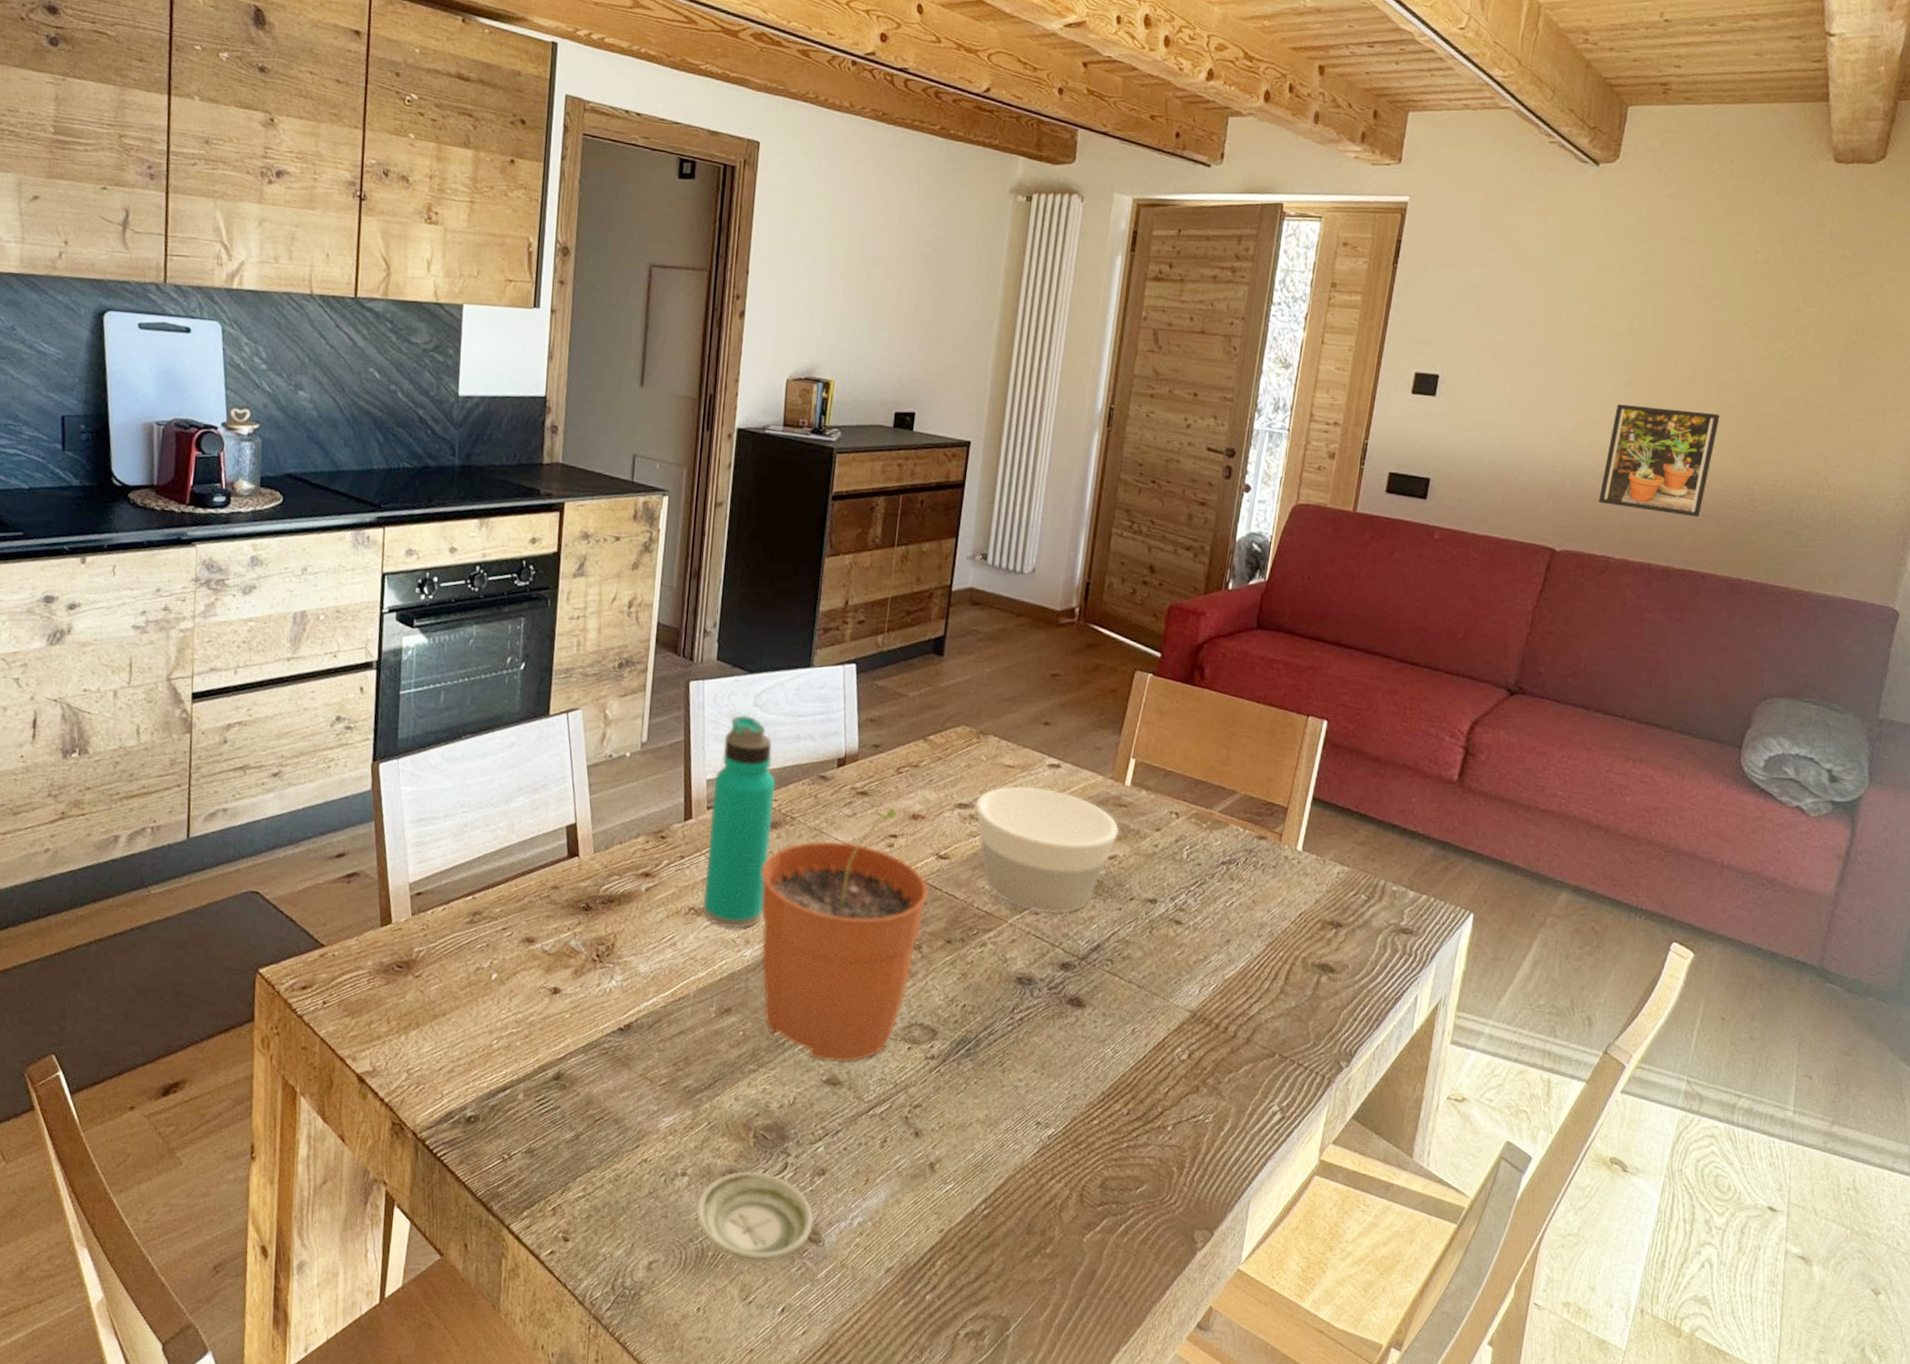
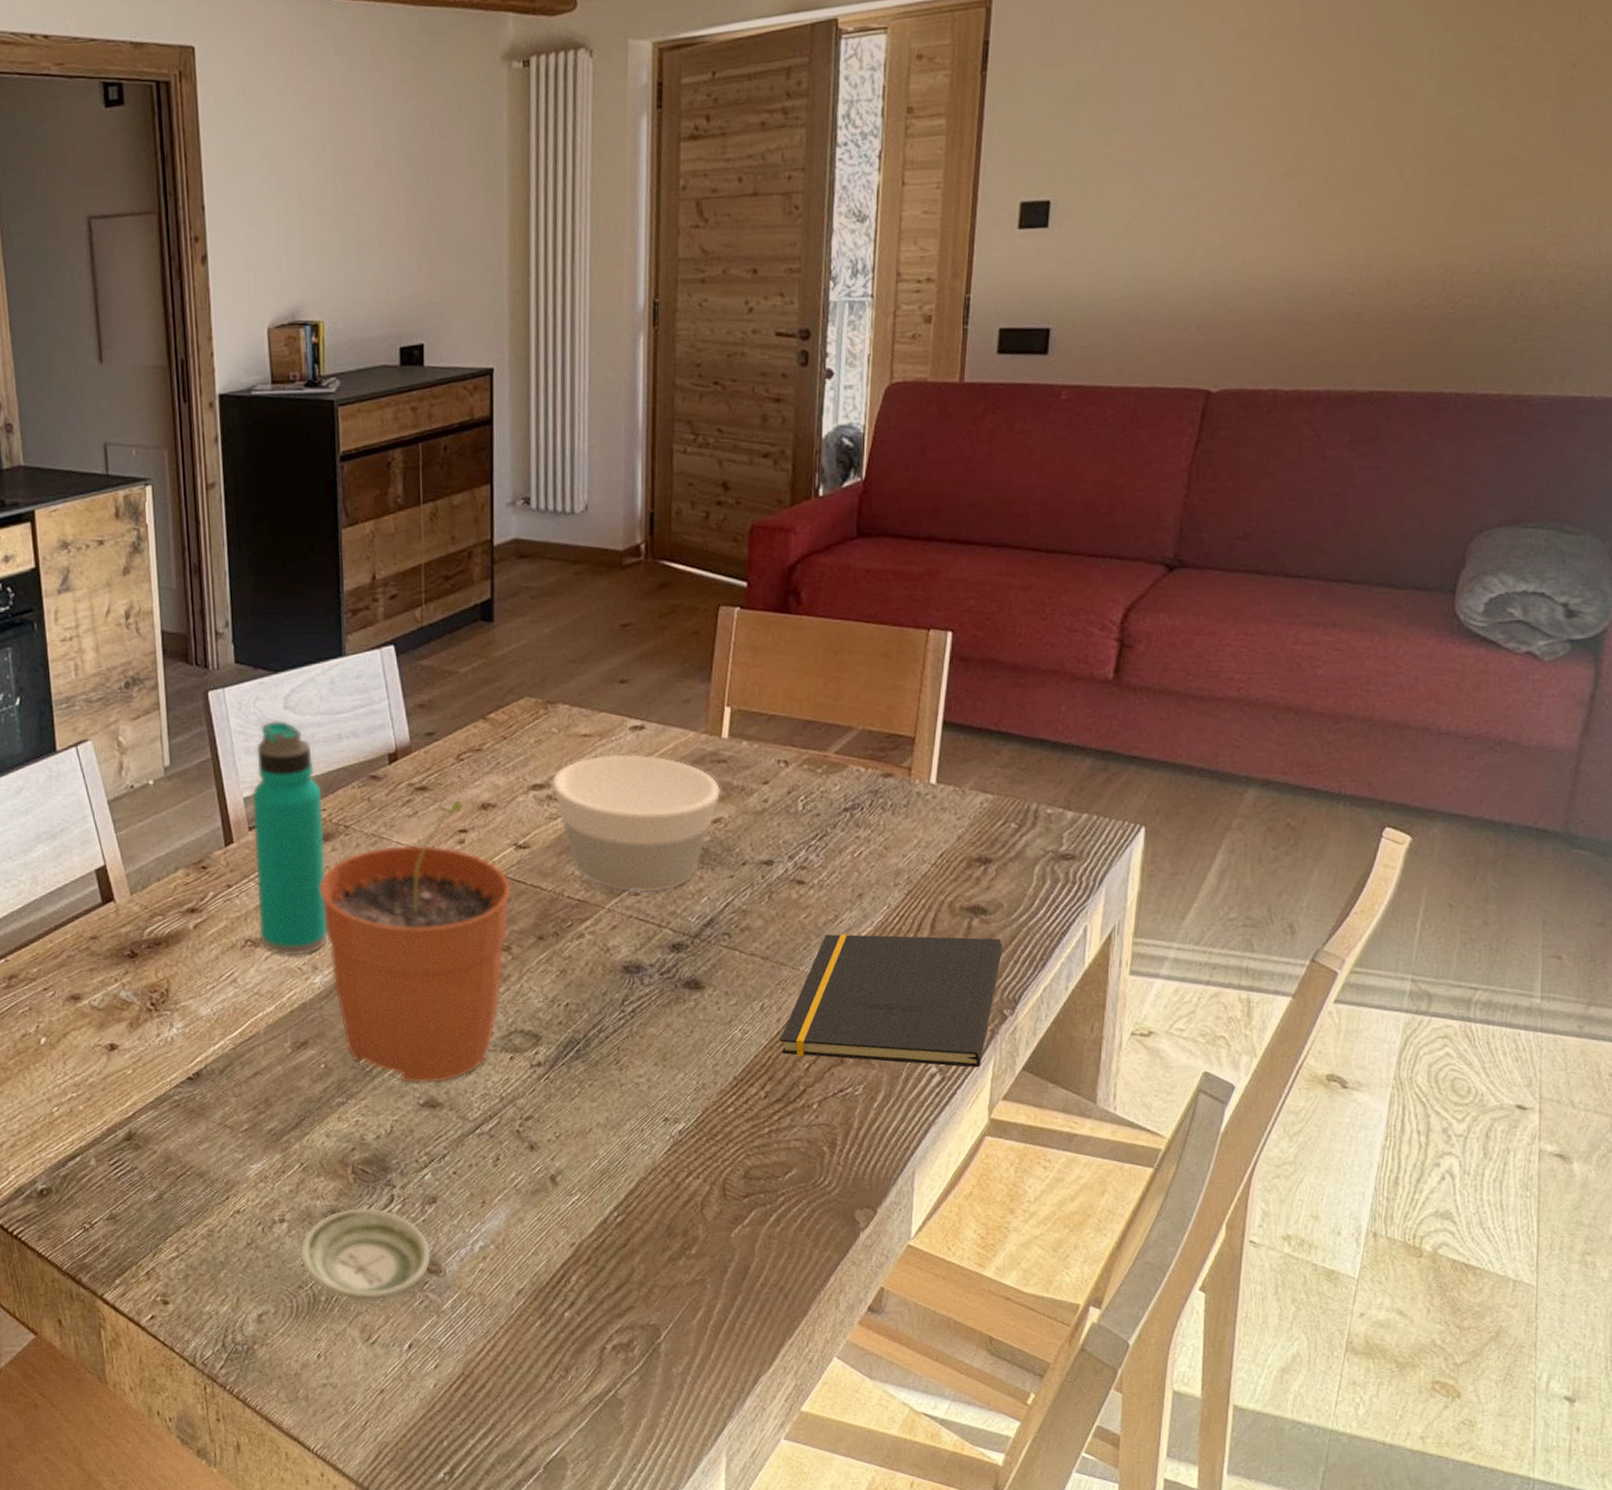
notepad: none [1145,972,1345,1112] -> present [779,933,1003,1068]
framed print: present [1599,404,1721,517] -> none [1260,195,1406,327]

